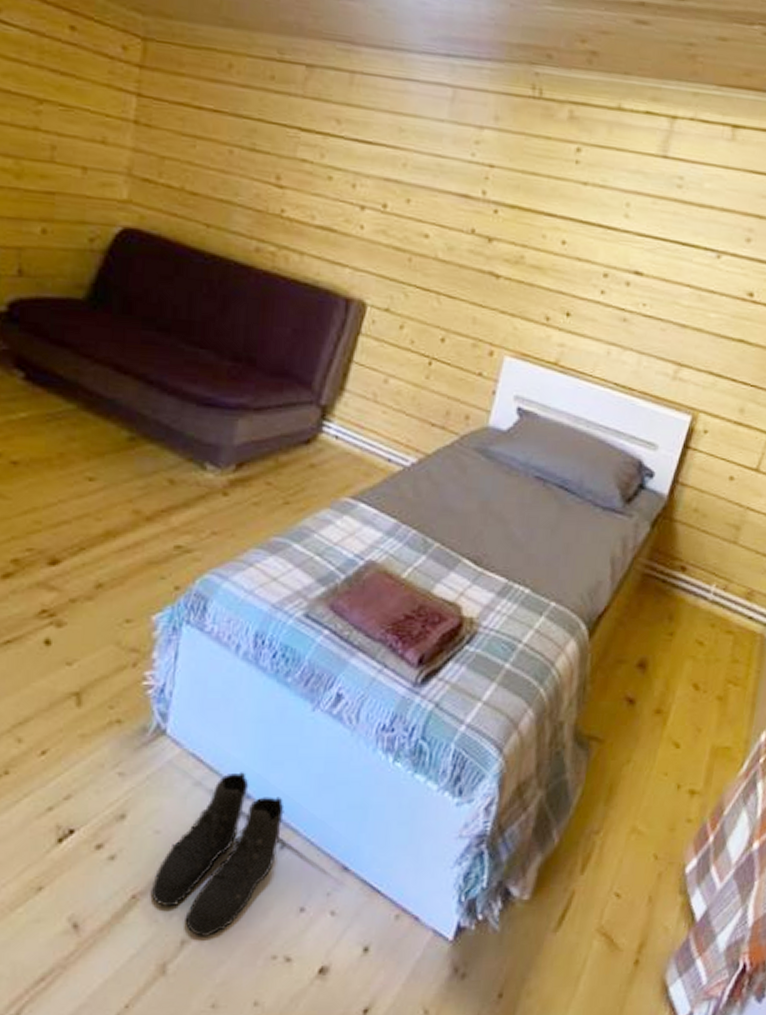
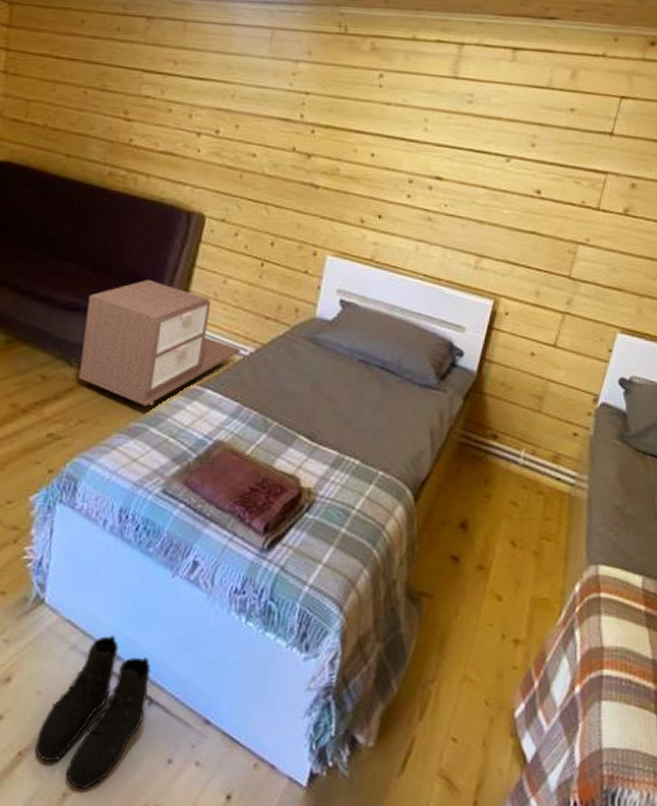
side table: none [213,375,402,520] -> present [79,280,242,407]

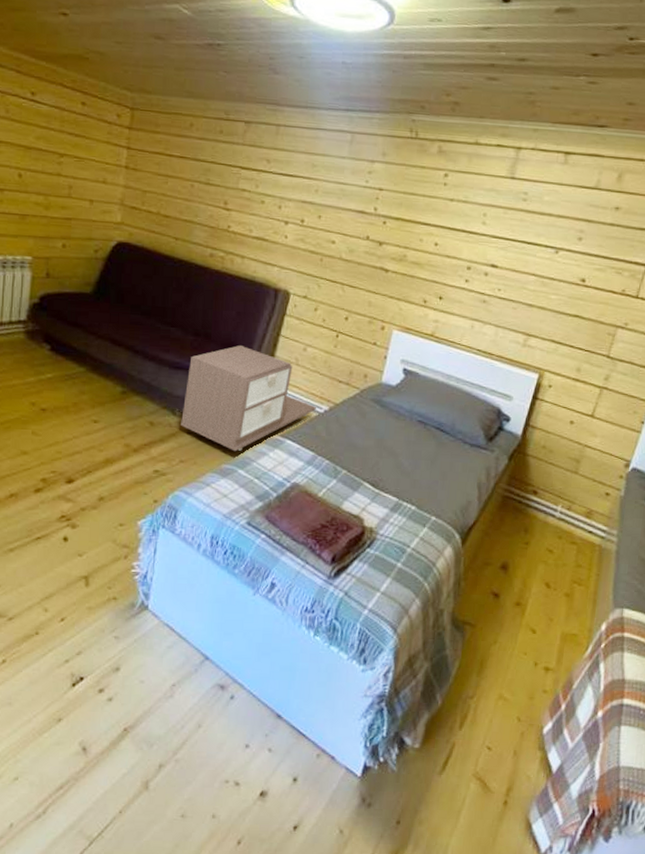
boots: present [34,635,151,789] -> none [137,639,234,762]

